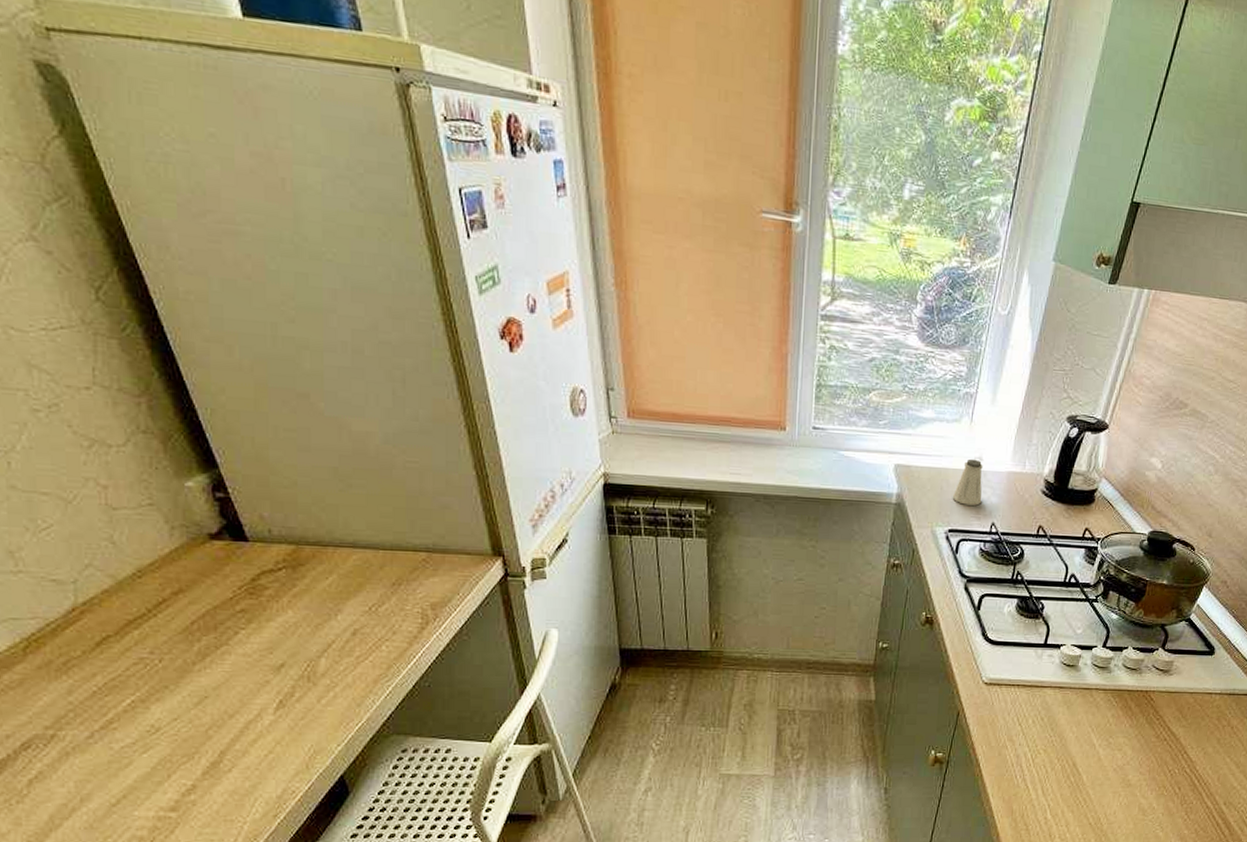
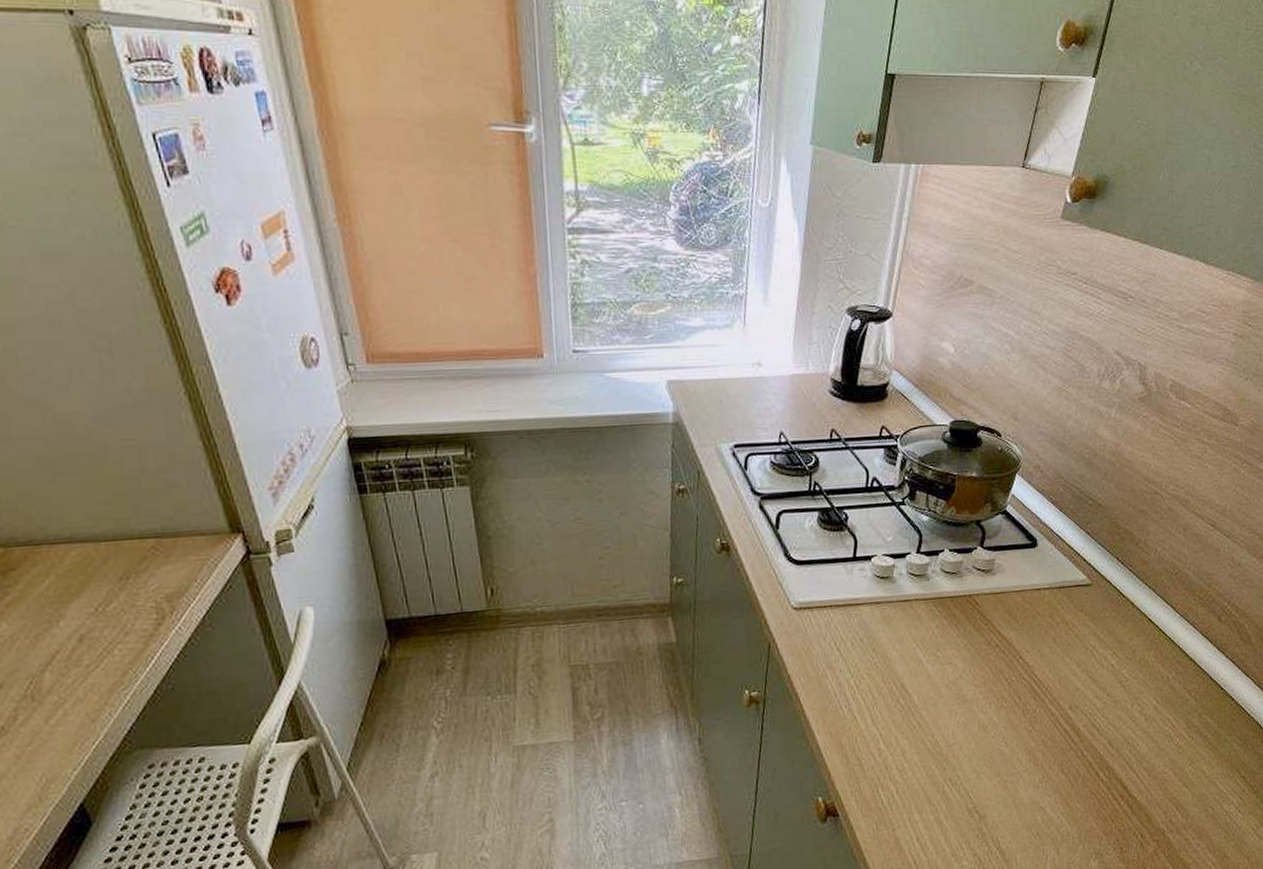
saltshaker: present [953,458,983,506] -> none [735,365,767,416]

